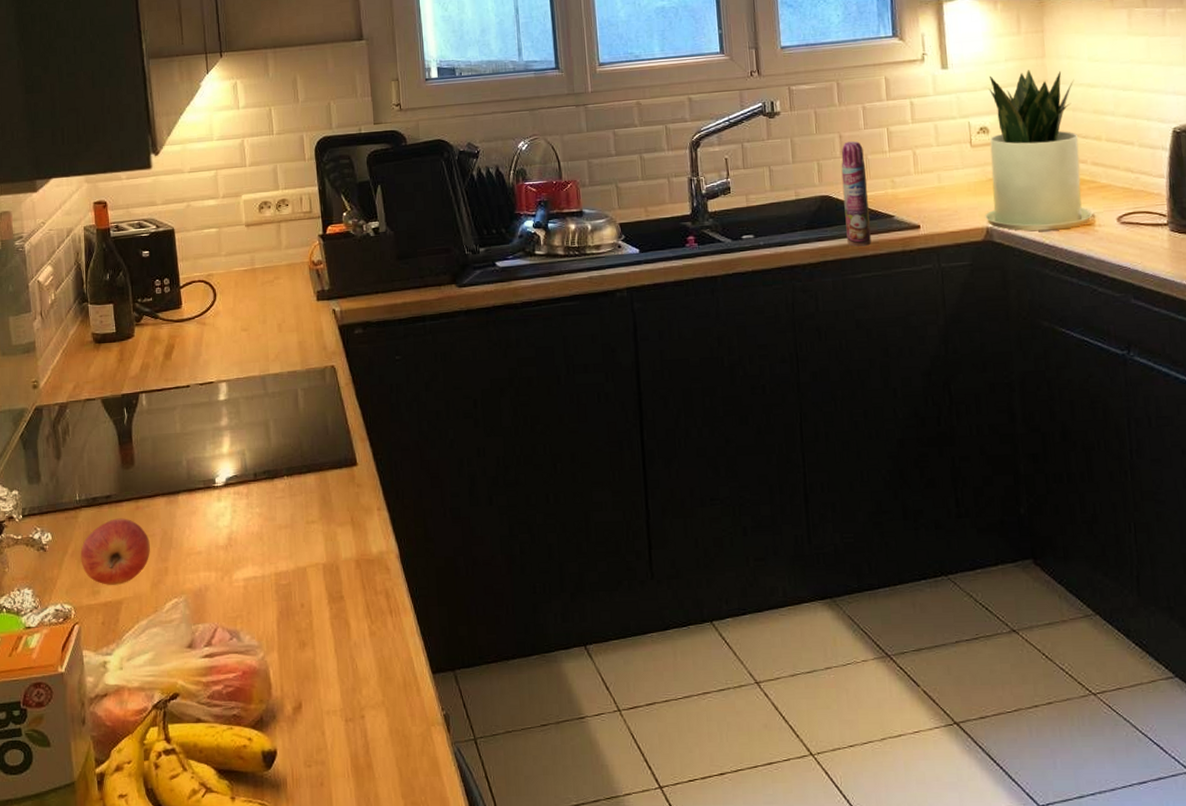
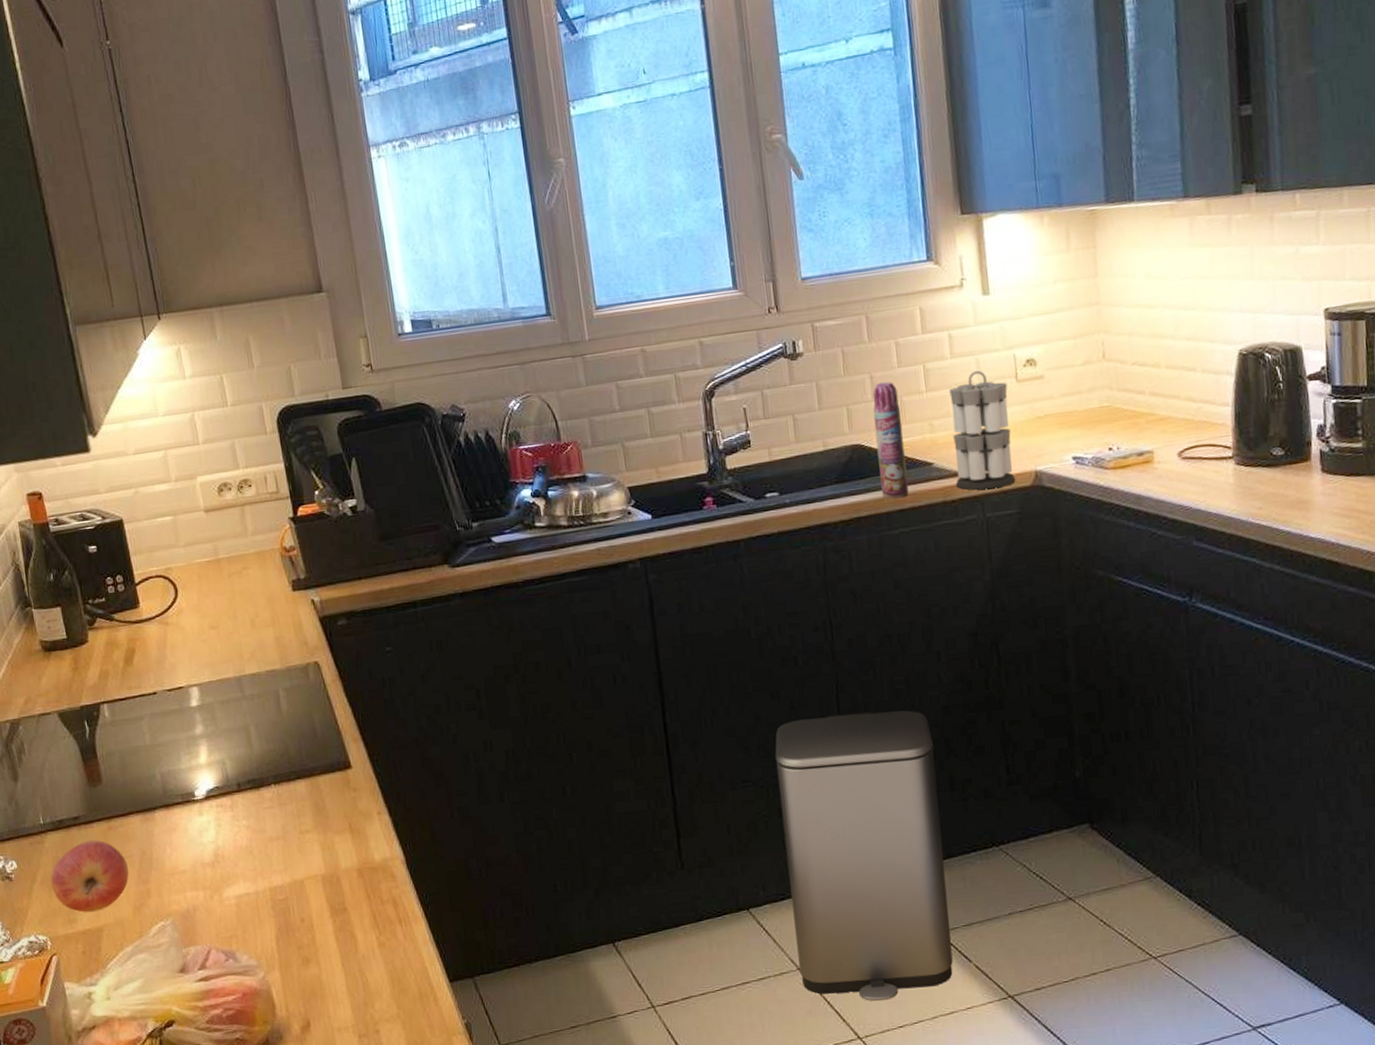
pedal bin: none [741,439,902,720] -> present [774,710,953,1002]
spice rack: none [910,135,969,242] -> present [949,370,1016,490]
planter: present [984,70,1093,232] -> none [1032,291,1152,473]

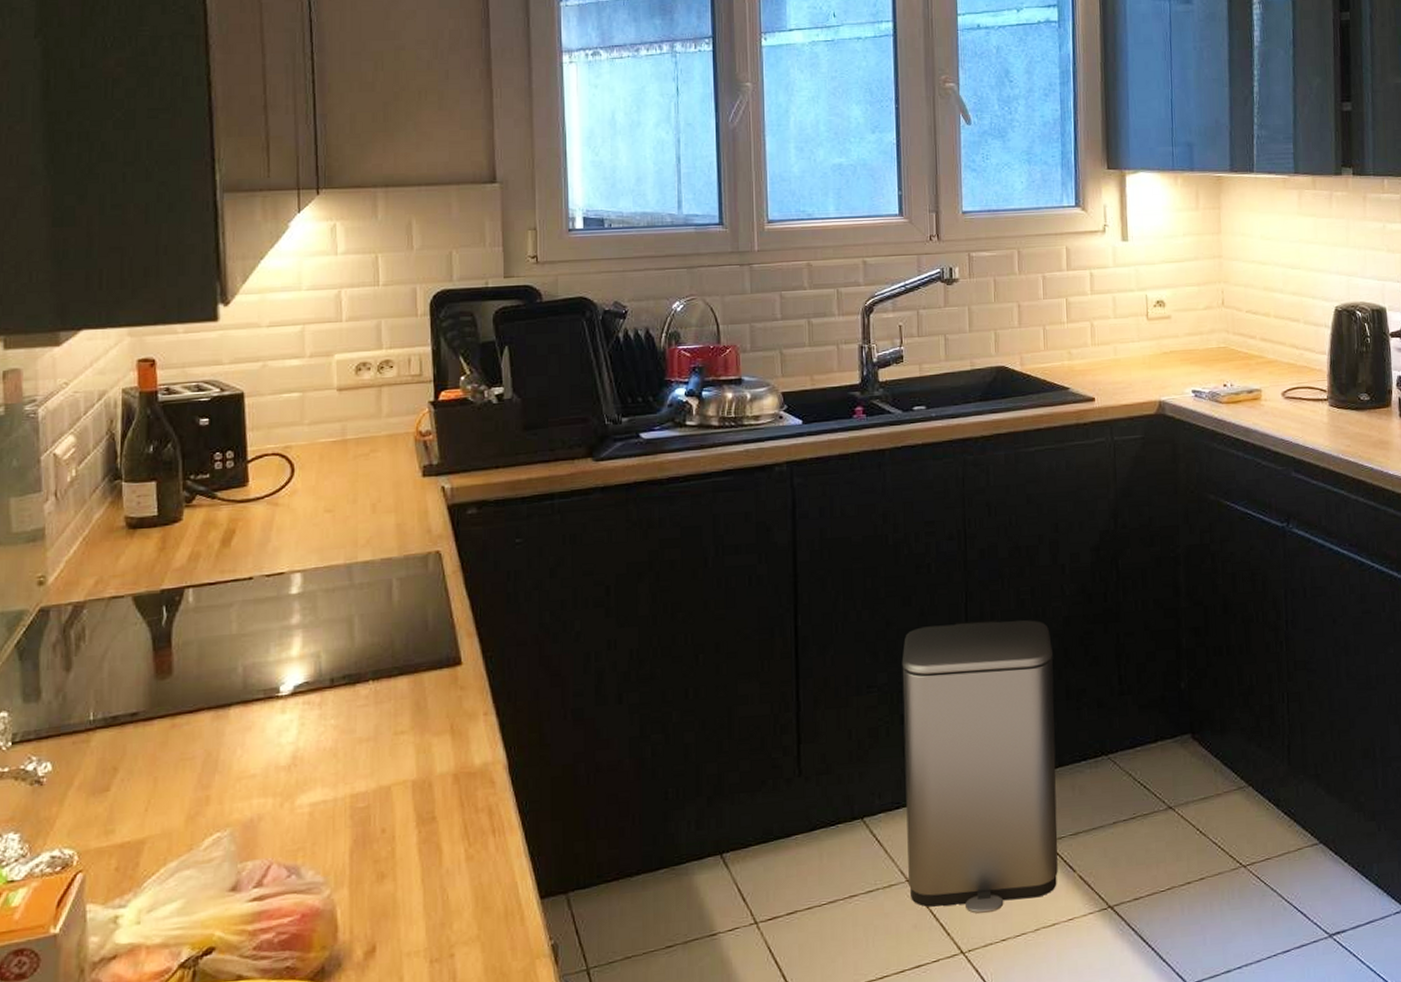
apple: present [51,840,129,912] -> none [91,739,187,822]
whipped cream can: present [873,381,909,500] -> none [1018,310,1046,419]
spice rack: present [949,370,1016,490] -> none [1088,307,1142,415]

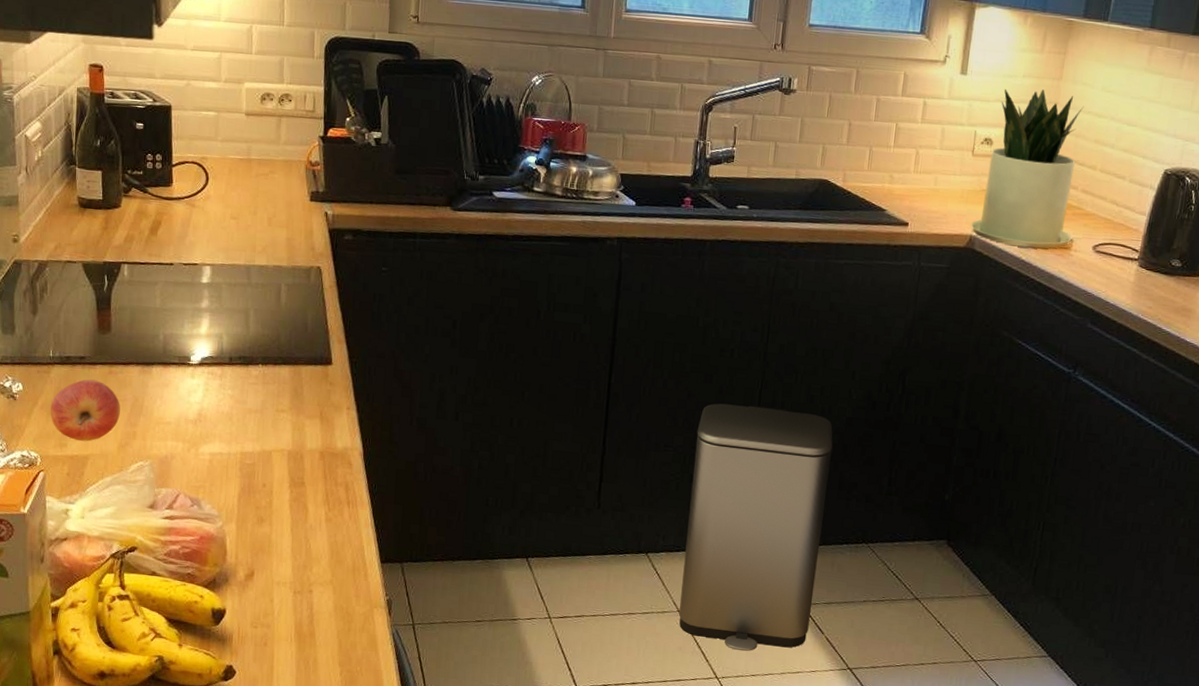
apple: none [91,739,187,822] -> present [50,379,120,442]
planter: none [1157,245,1260,406] -> present [970,89,1084,249]

